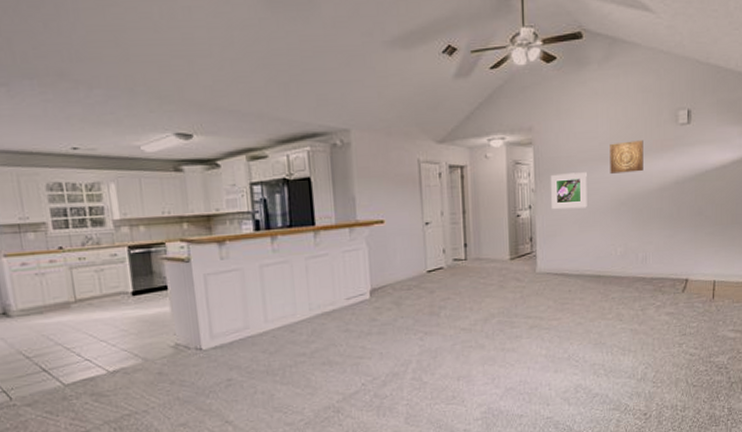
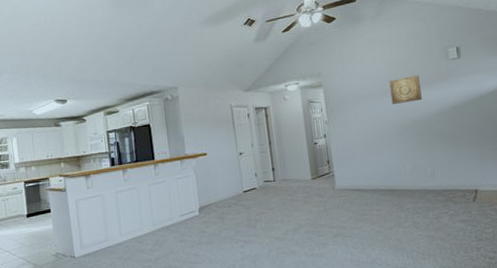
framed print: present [551,172,587,210] -> none [340,105,375,137]

